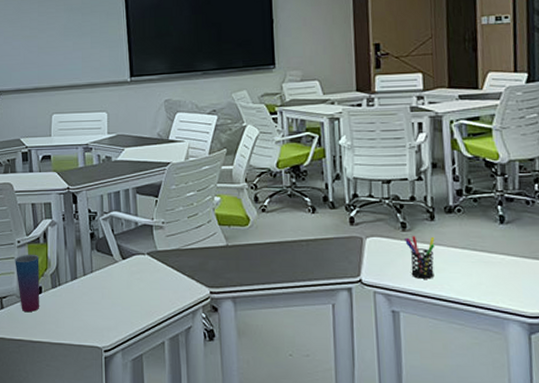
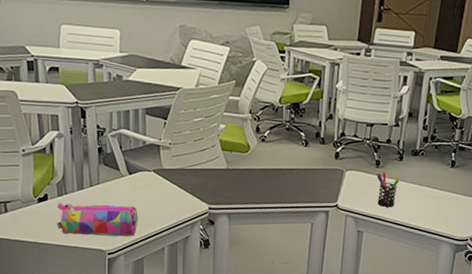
cup: present [15,254,39,313] -> none [19,162,45,217]
pencil case: none [51,294,134,331] -> present [56,202,138,237]

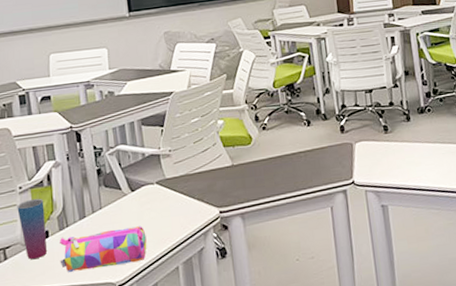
cup: none [19,162,45,217] -> present [17,198,47,260]
pen holder: present [376,172,400,207] -> none [387,135,414,174]

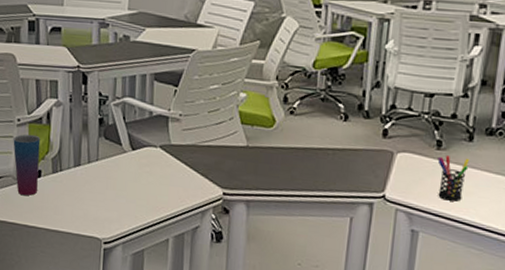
pencil case: present [60,226,147,272] -> none [49,180,140,224]
pen holder: none [387,135,414,174] -> present [437,156,470,202]

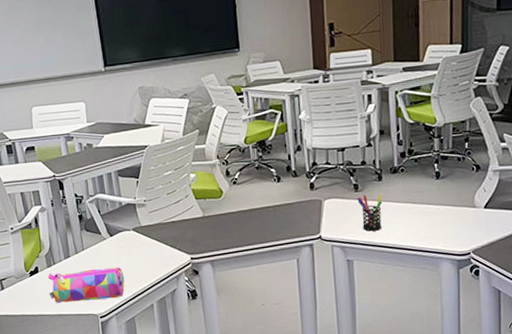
cup: present [13,134,41,196] -> none [10,238,37,291]
pencil case: none [49,180,140,224] -> present [48,267,125,303]

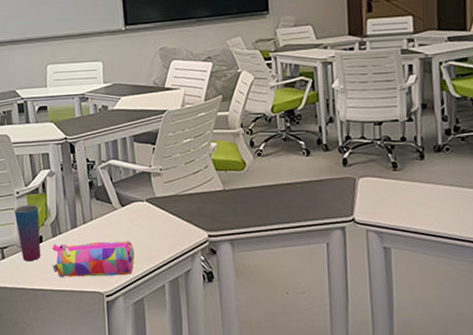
cup: none [10,238,37,291] -> present [14,204,40,262]
pen holder: present [357,194,383,231] -> none [396,175,425,216]

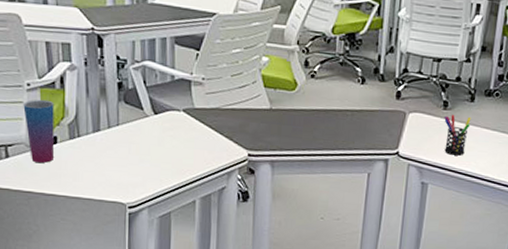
pencil case: present [52,241,135,277] -> none [67,146,165,188]
pen holder: none [396,175,425,216] -> present [444,115,471,156]

